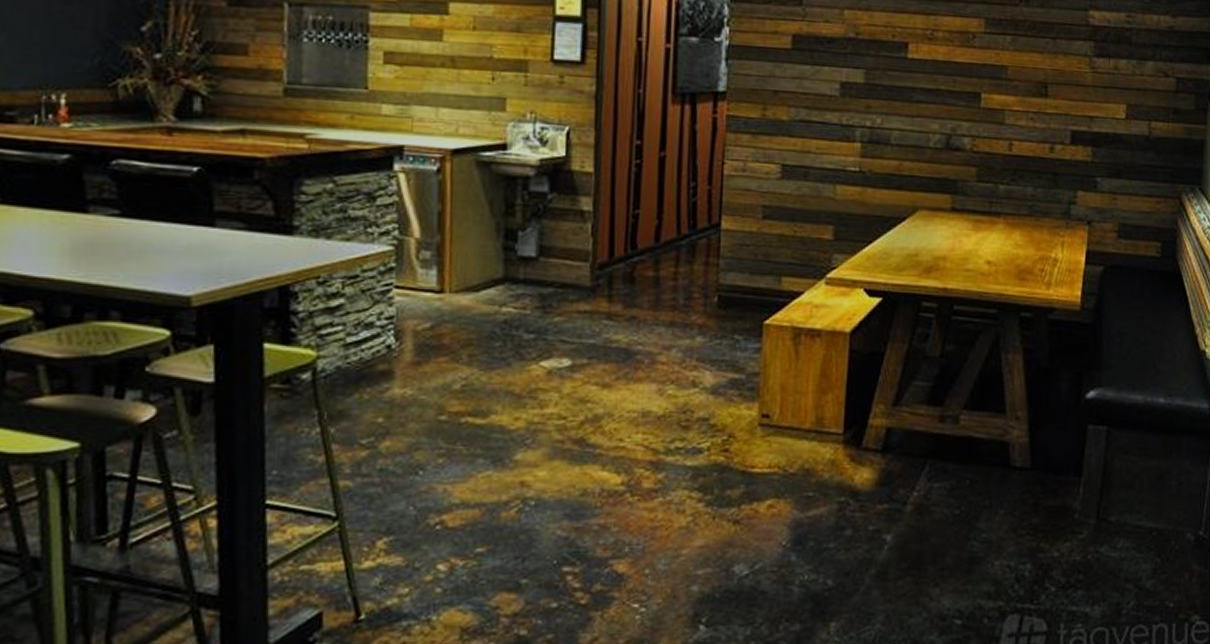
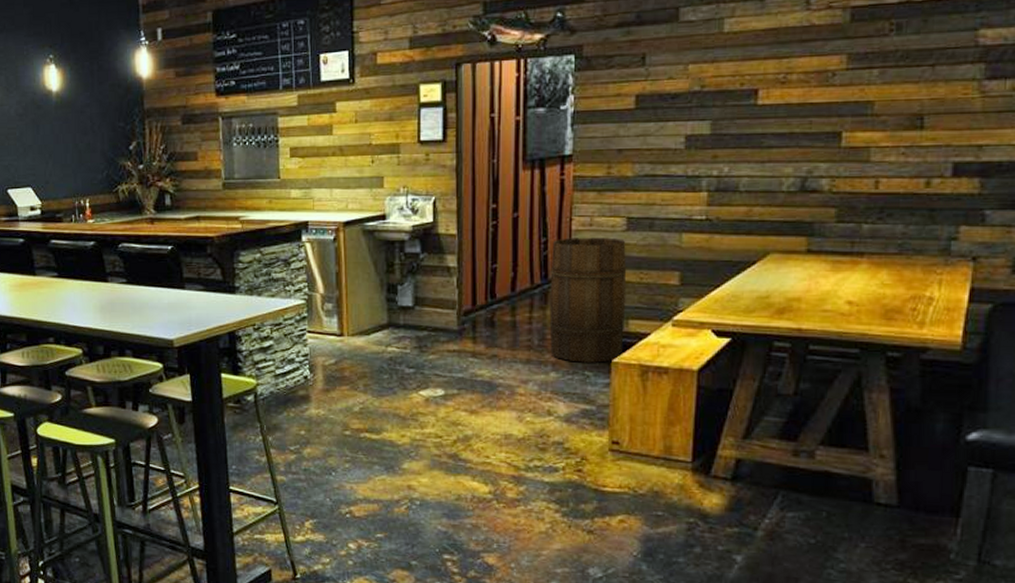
wooden barrel: none [697,183,781,325] -> present [549,237,627,363]

